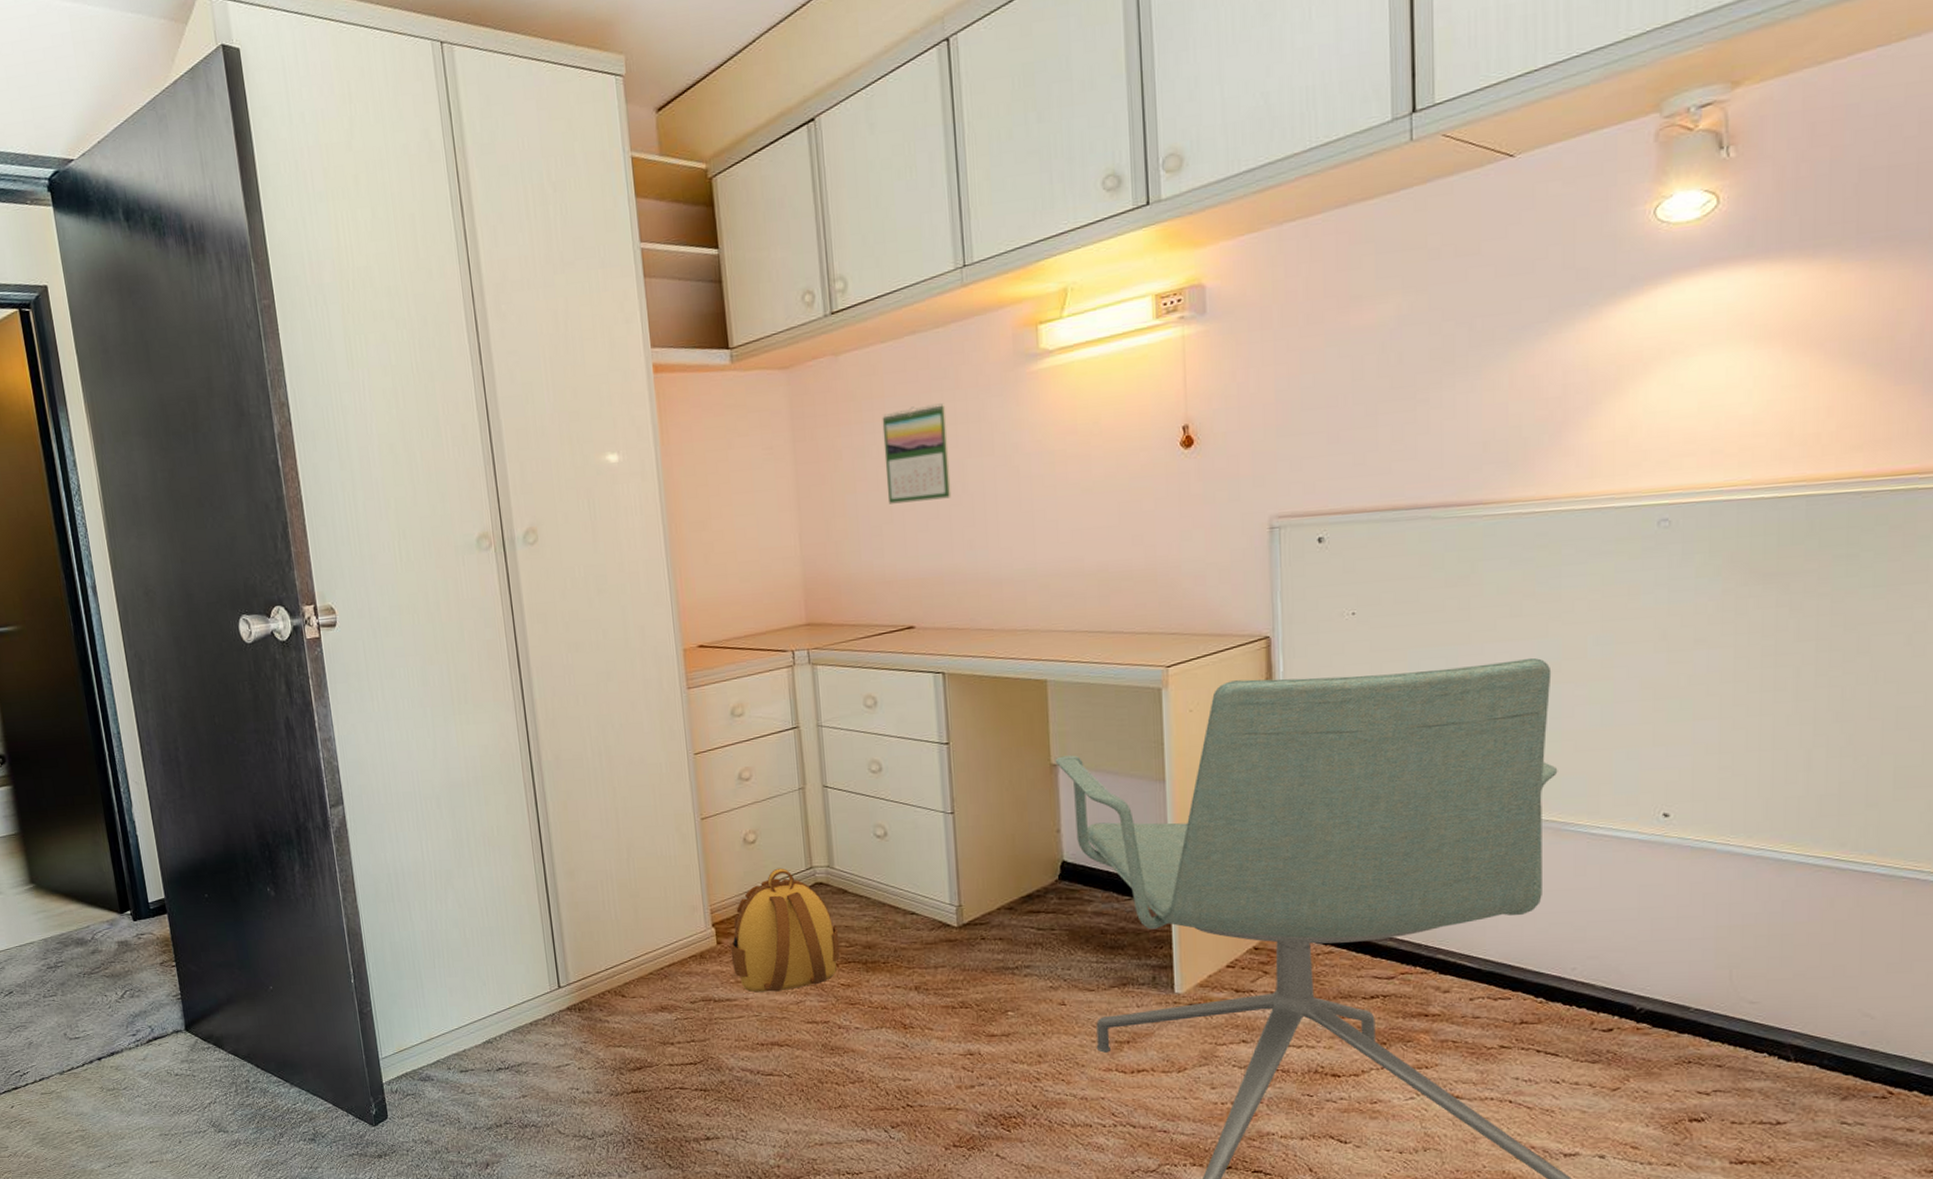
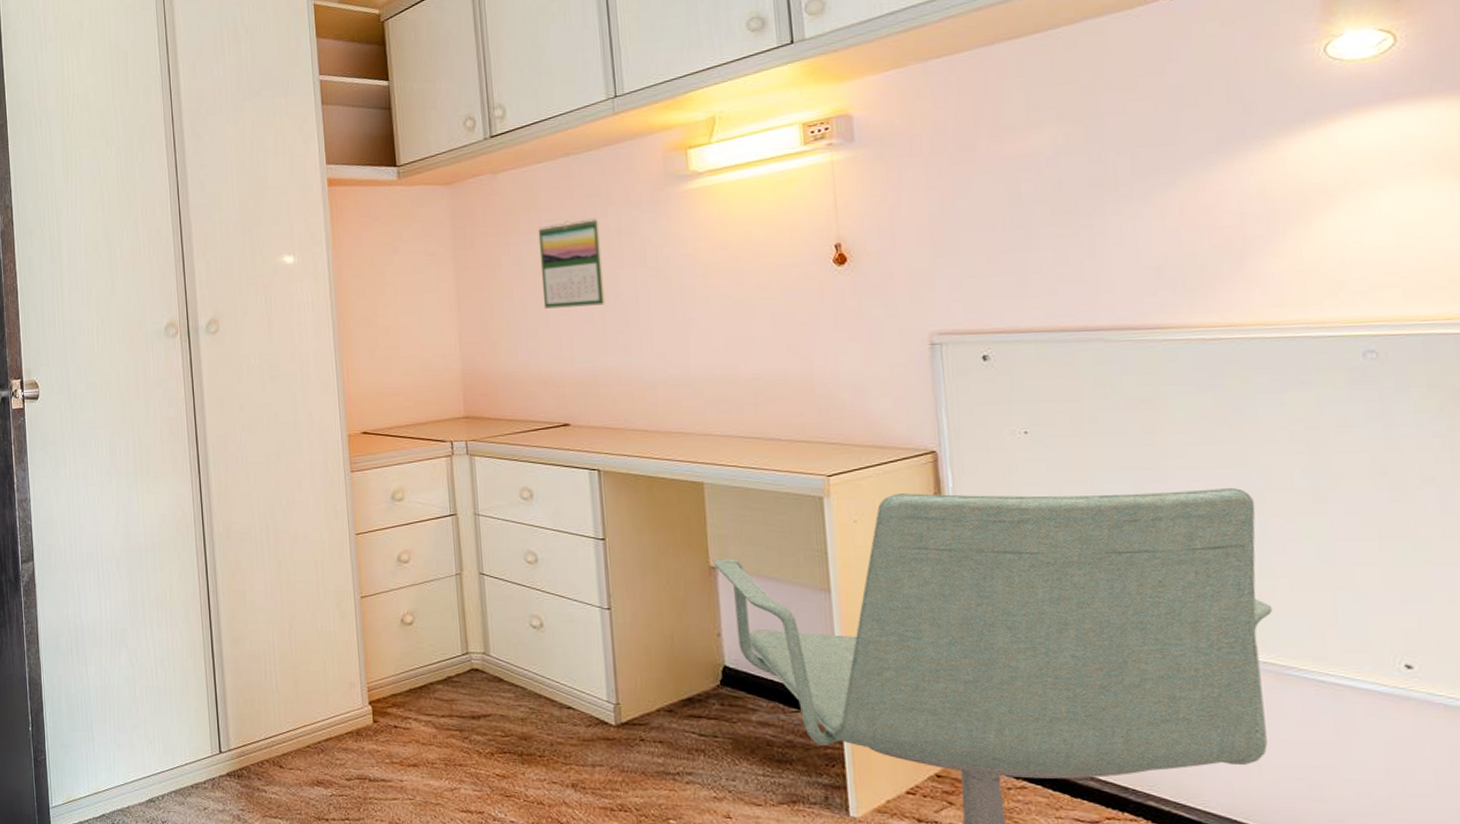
backpack: present [730,868,840,993] -> none [386,651,496,776]

